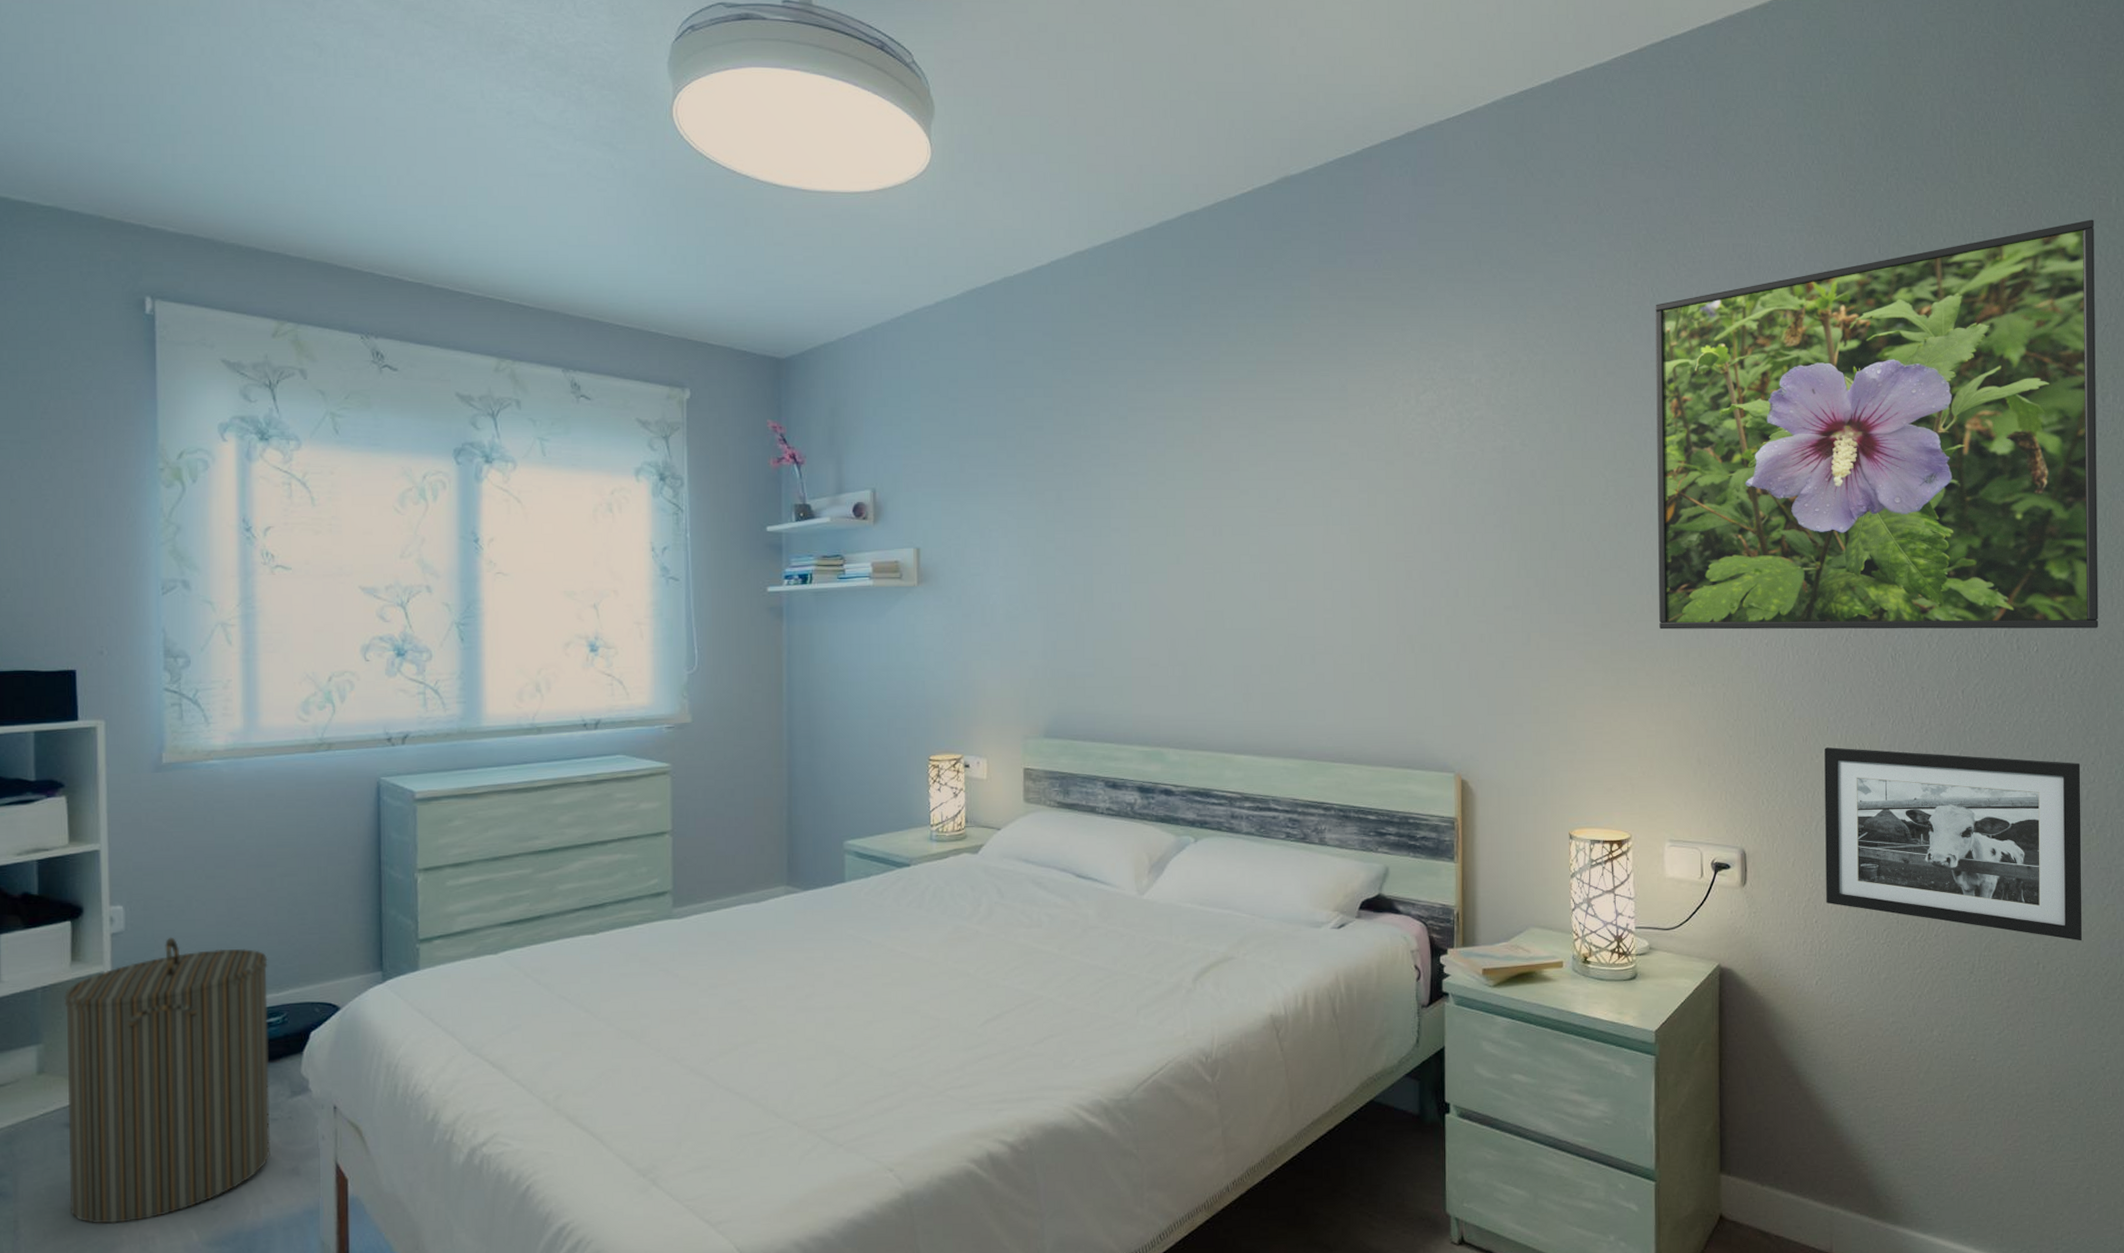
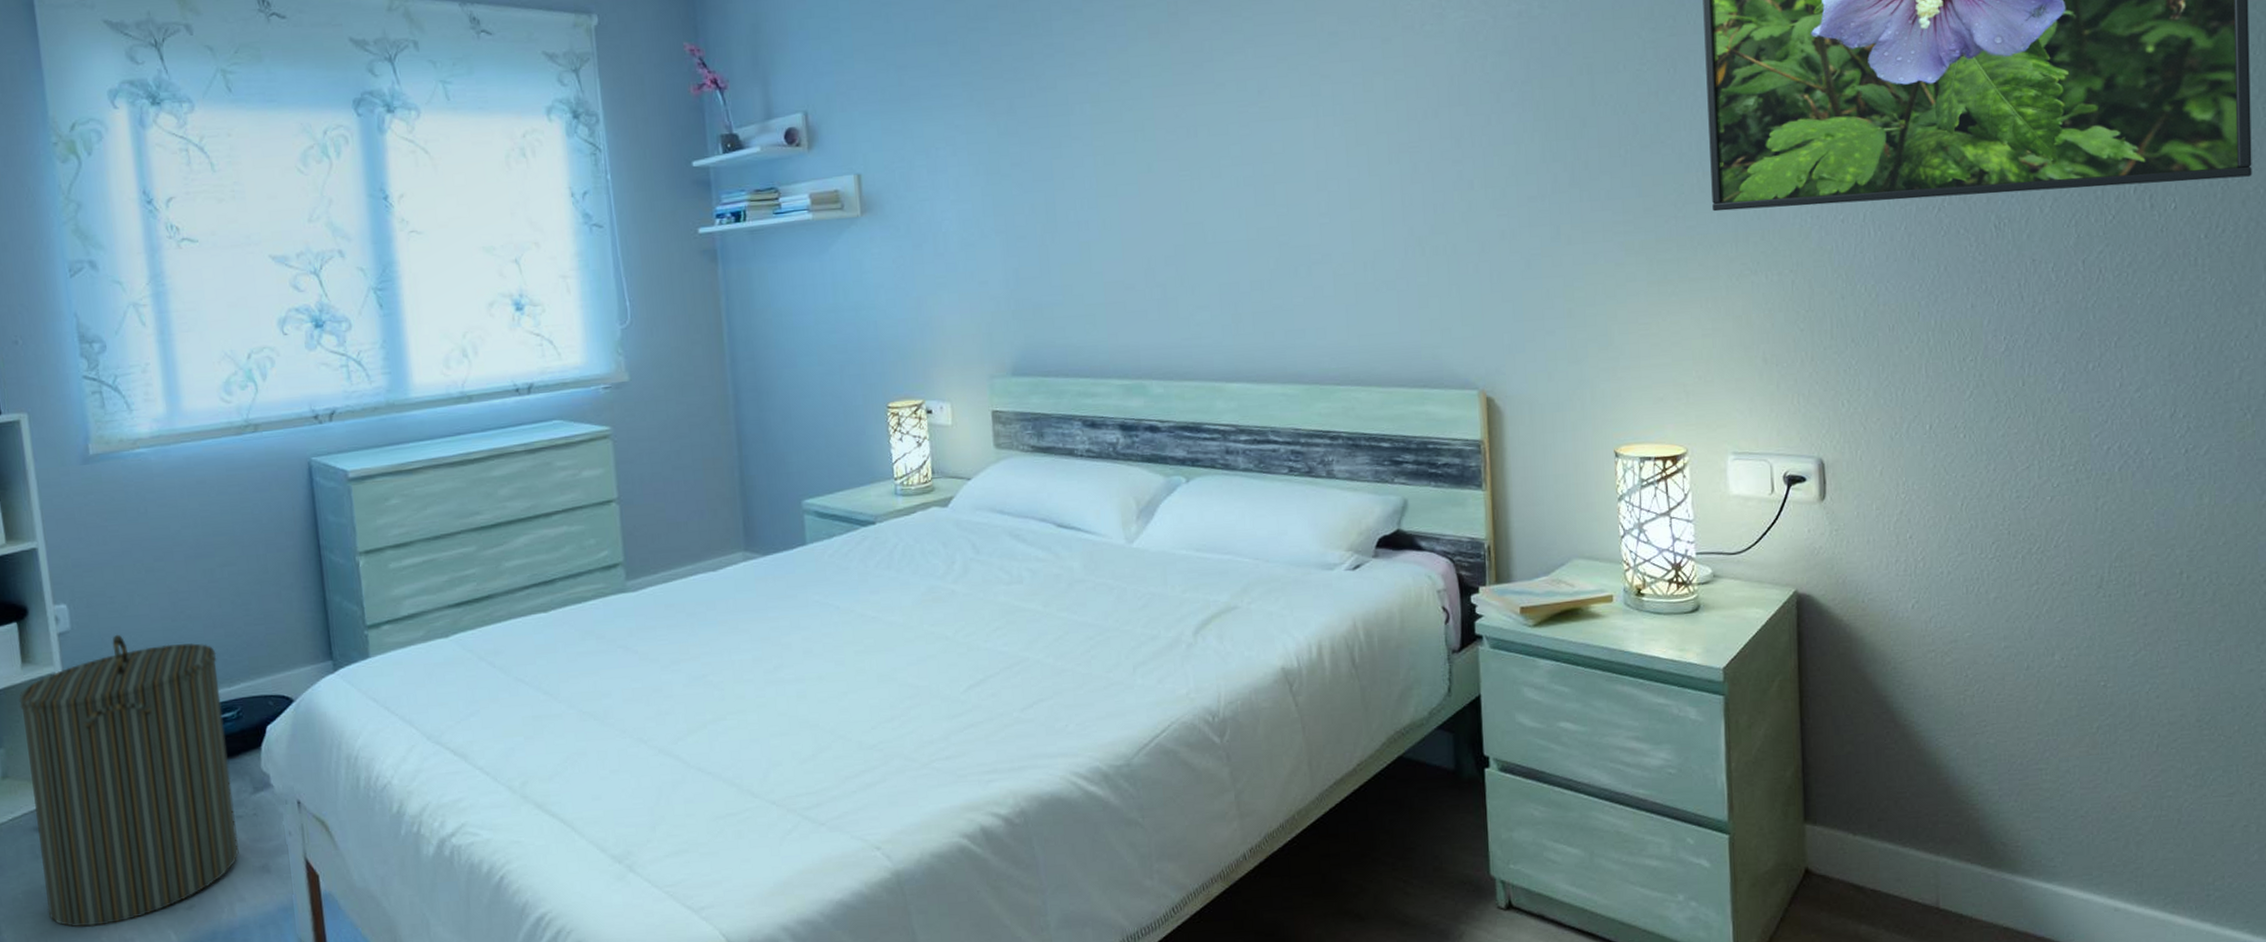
picture frame: present [1824,747,2082,941] -> none [1915,335,2235,545]

